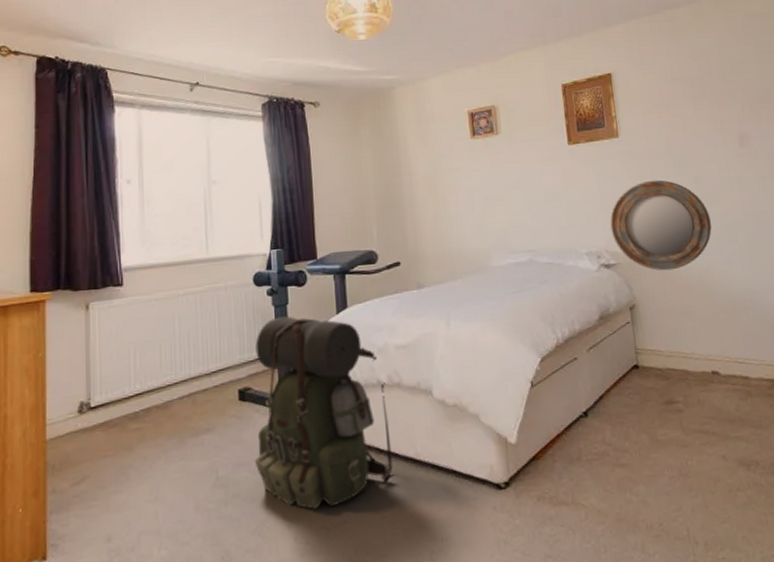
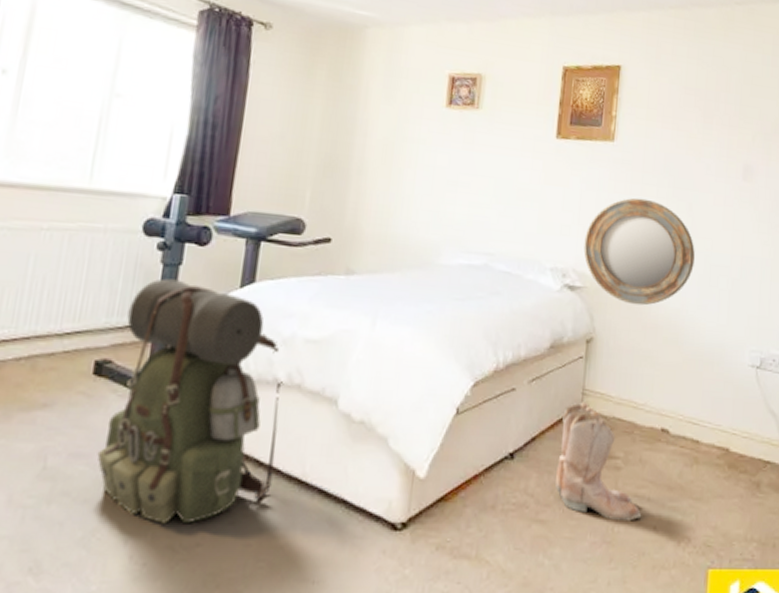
boots: none [622,359,709,456] -> present [555,402,641,522]

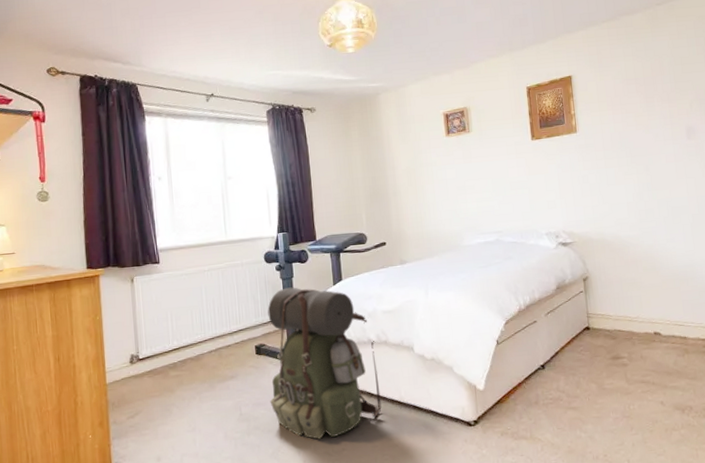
boots: present [555,402,641,522] -> none [575,322,649,401]
home mirror: present [583,198,695,306] -> none [567,169,659,248]

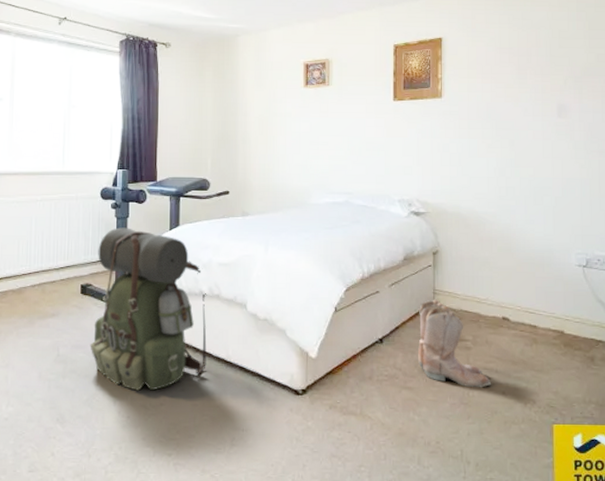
boots: none [575,322,649,401] -> present [417,299,491,388]

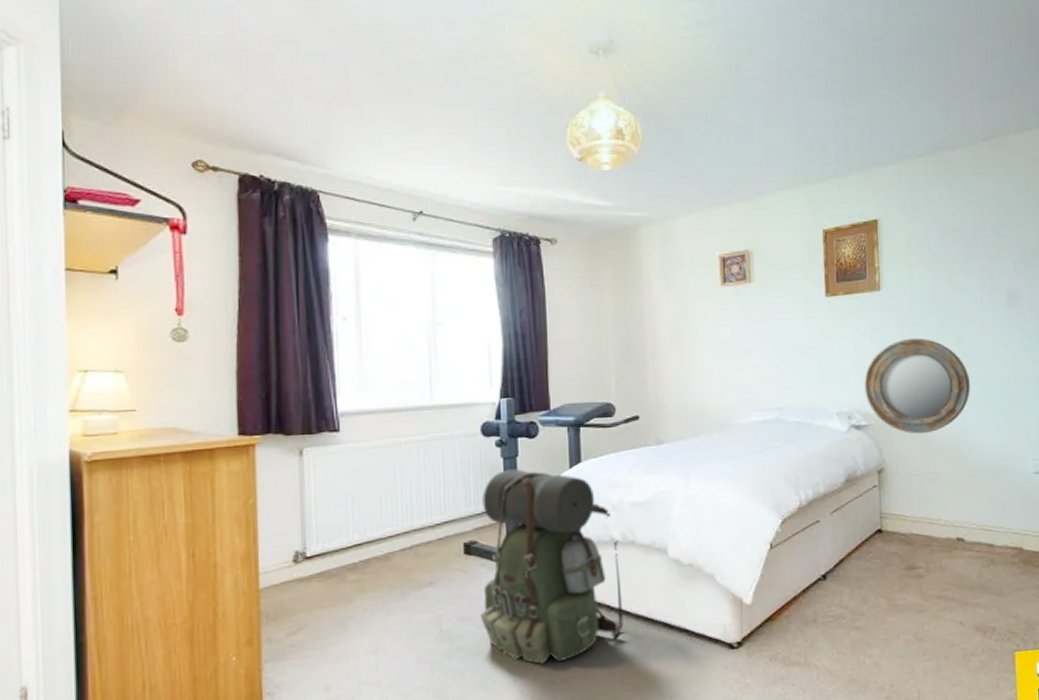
boots: present [417,299,491,388] -> none [865,524,947,621]
home mirror: none [424,140,520,223] -> present [864,338,970,434]

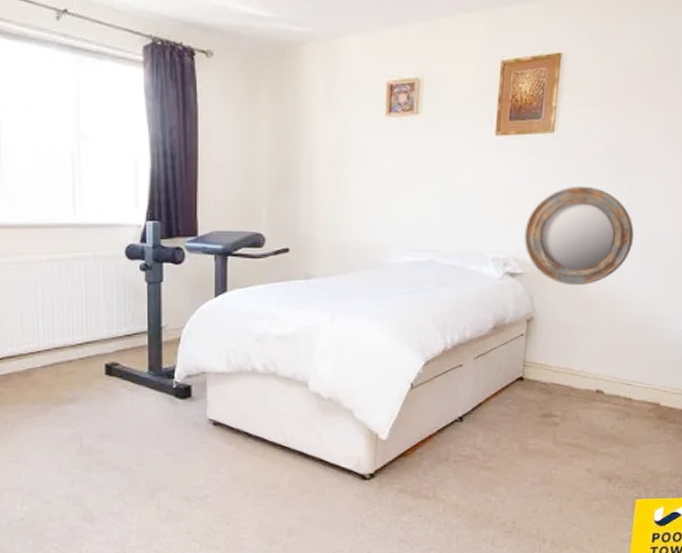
backpack: present [480,469,624,664] -> none [119,294,262,482]

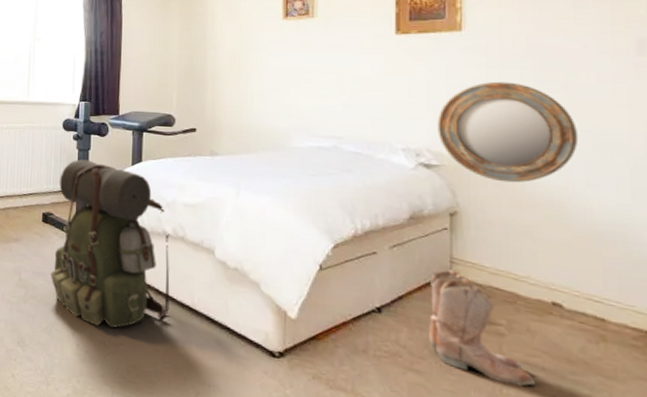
backpack: none [119,294,262,482] -> present [50,159,171,329]
boots: none [499,372,576,466] -> present [428,269,535,387]

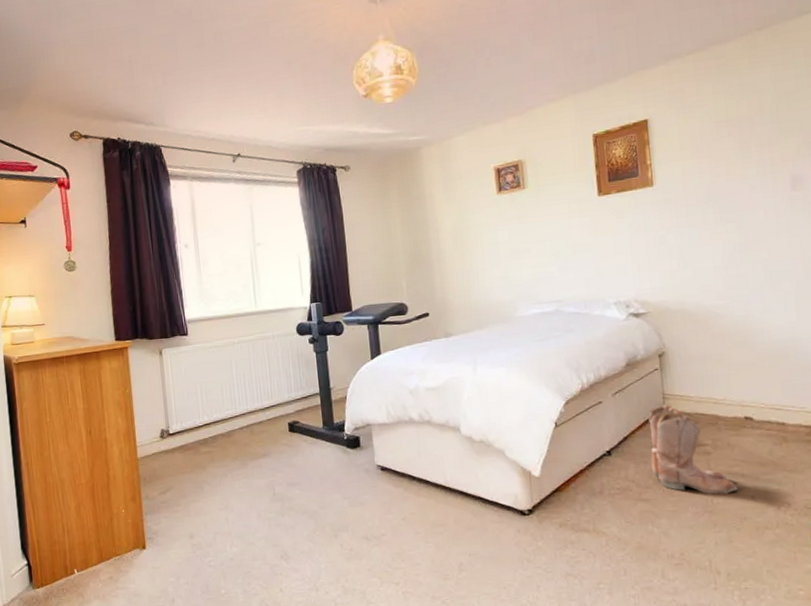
backpack: present [50,159,171,329] -> none [301,361,425,523]
home mirror: present [437,81,578,183] -> none [641,228,753,320]

